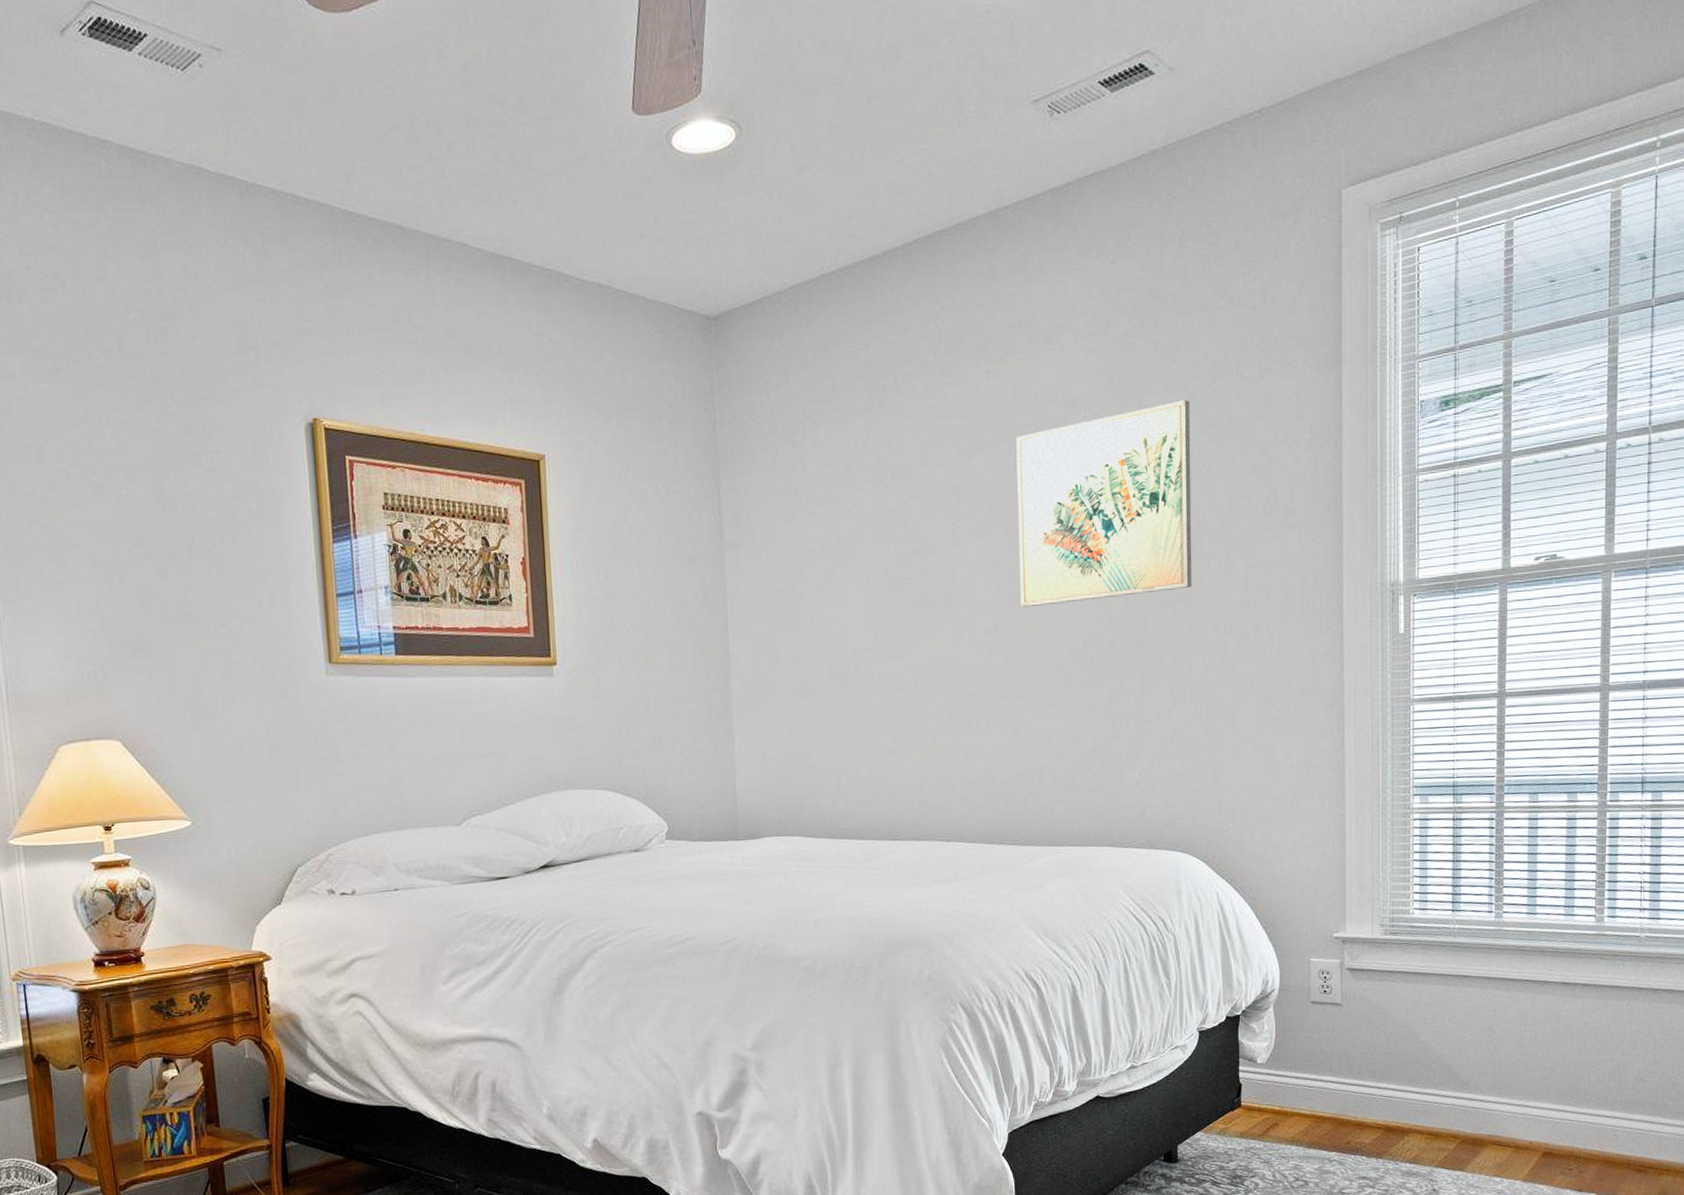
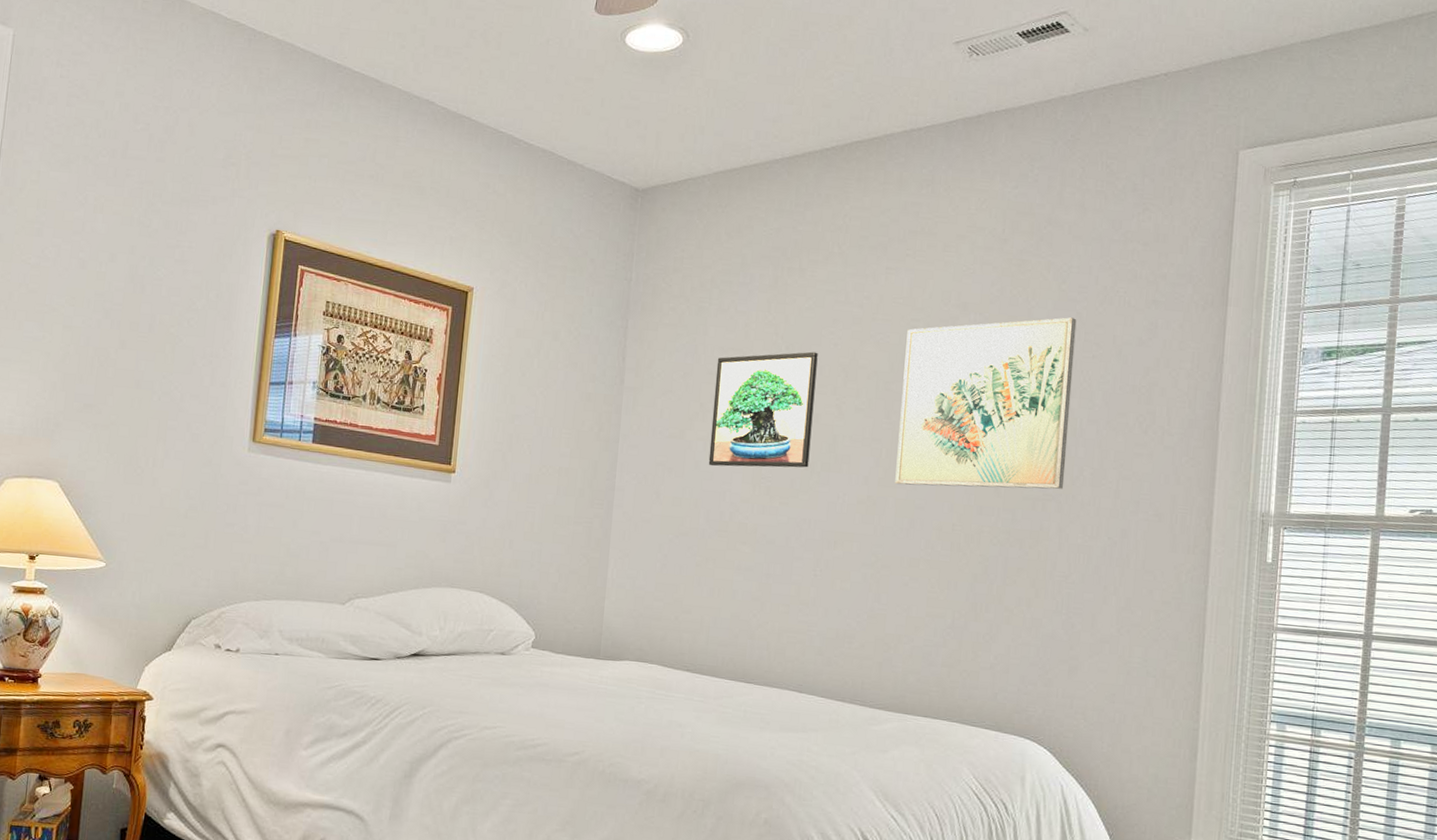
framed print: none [820,475,930,617] -> present [708,351,818,468]

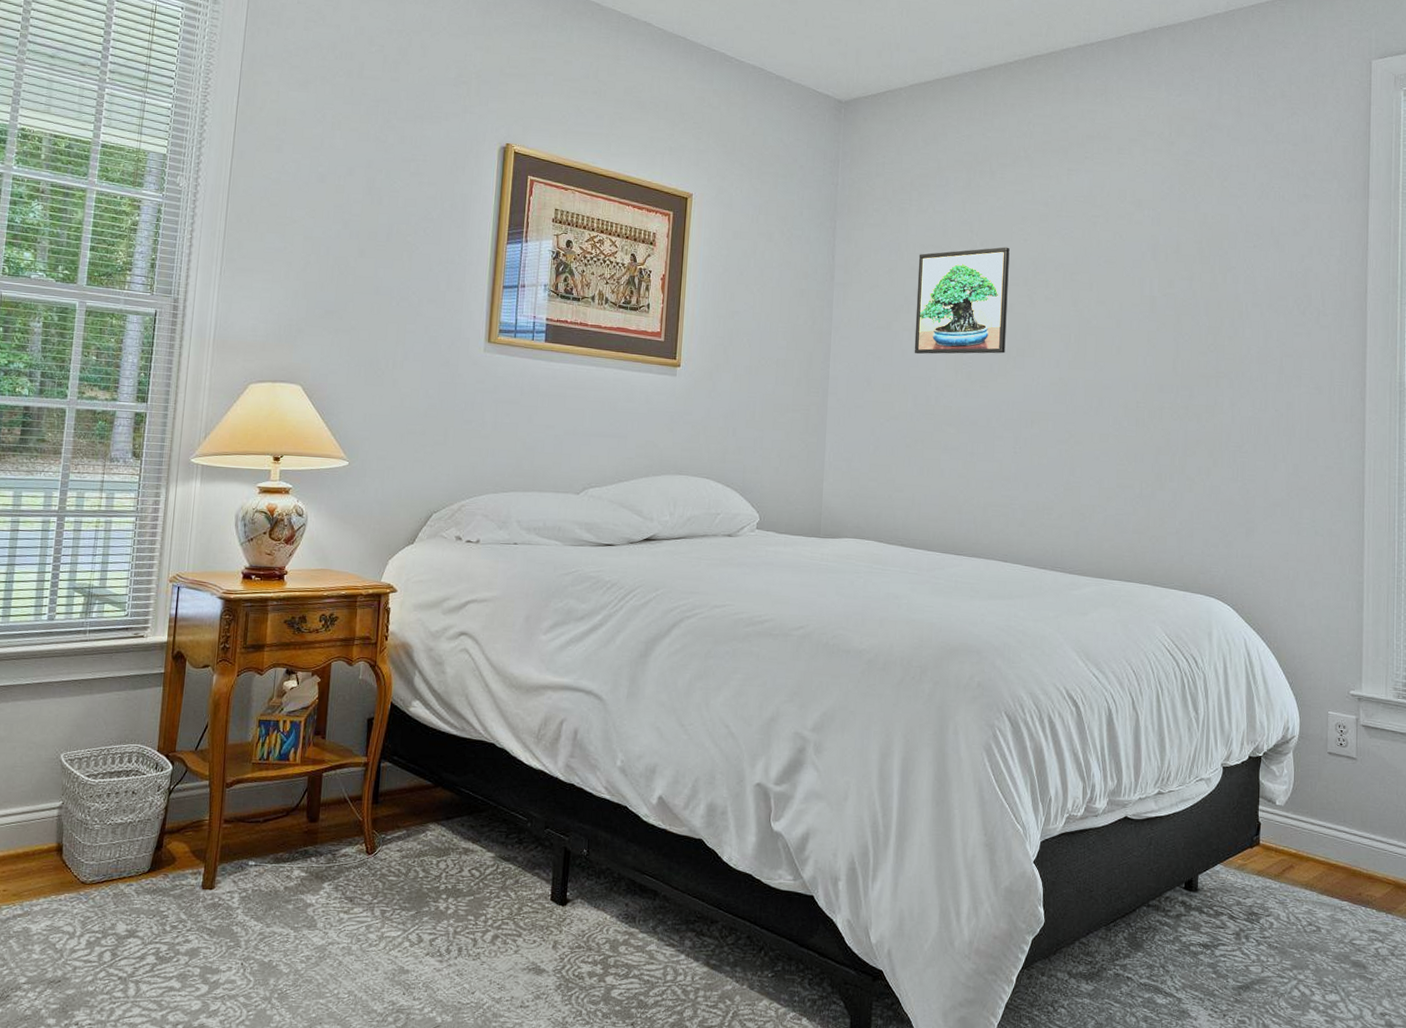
wall art: present [895,317,1077,489] -> none [1083,211,1238,367]

